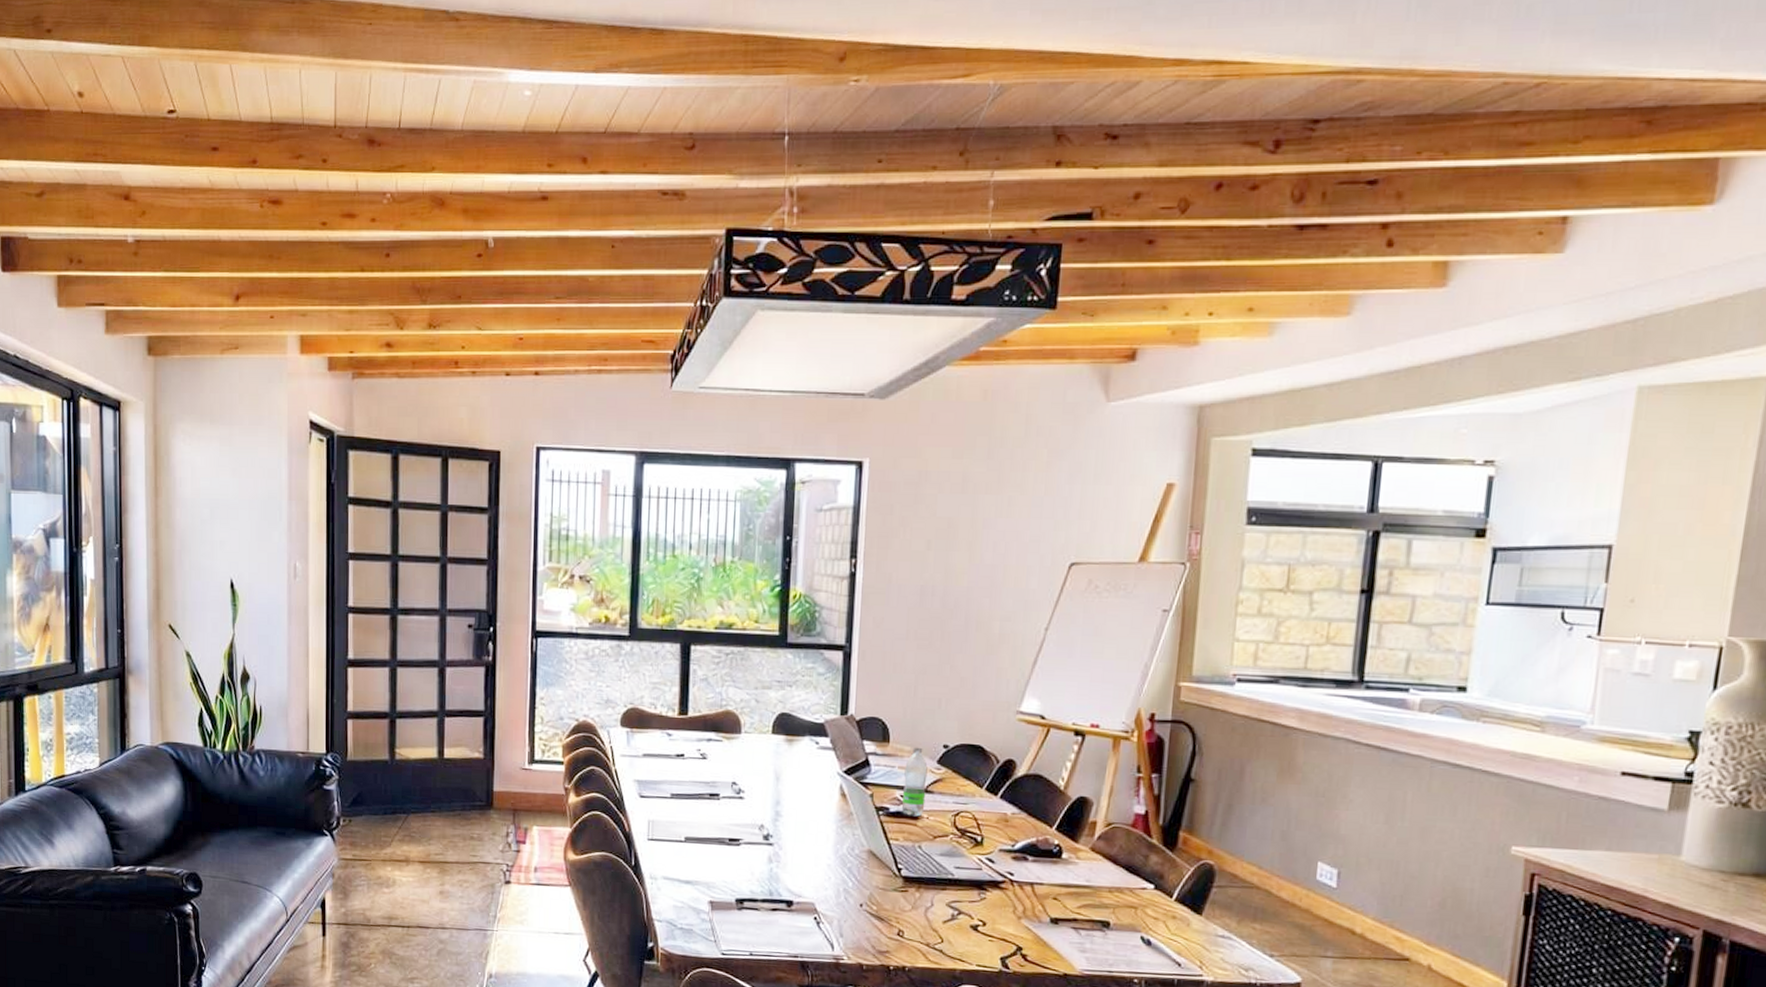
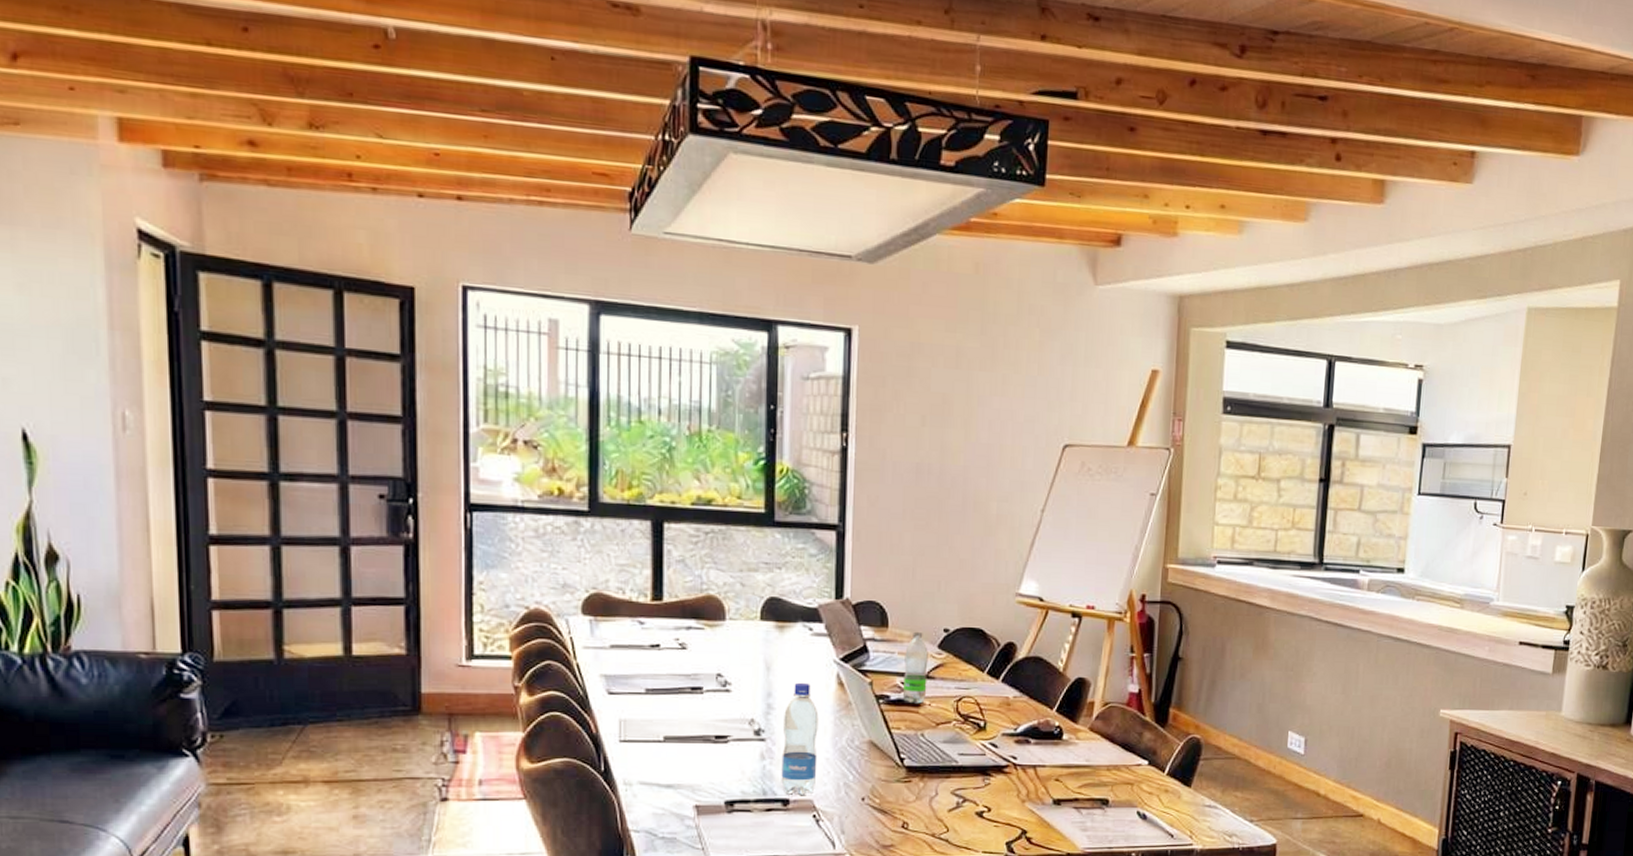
bottle: none [786,792,822,899] -> present [781,682,819,796]

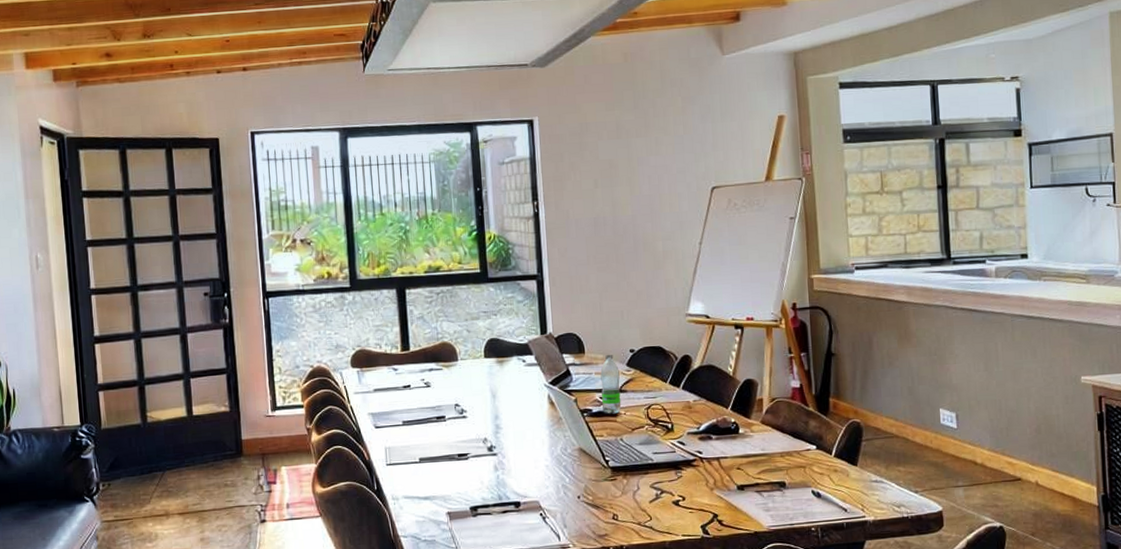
bottle: present [781,682,819,796] -> none [509,405,540,499]

